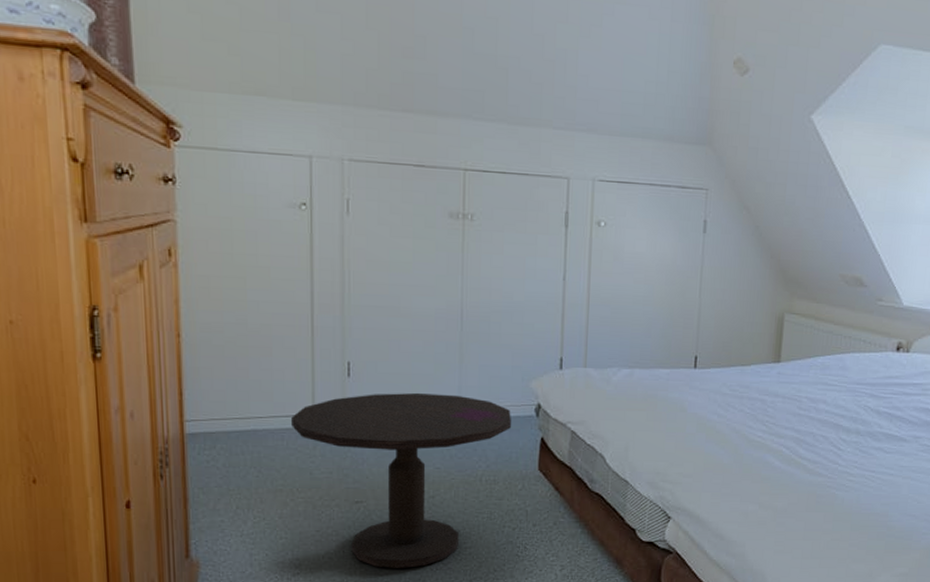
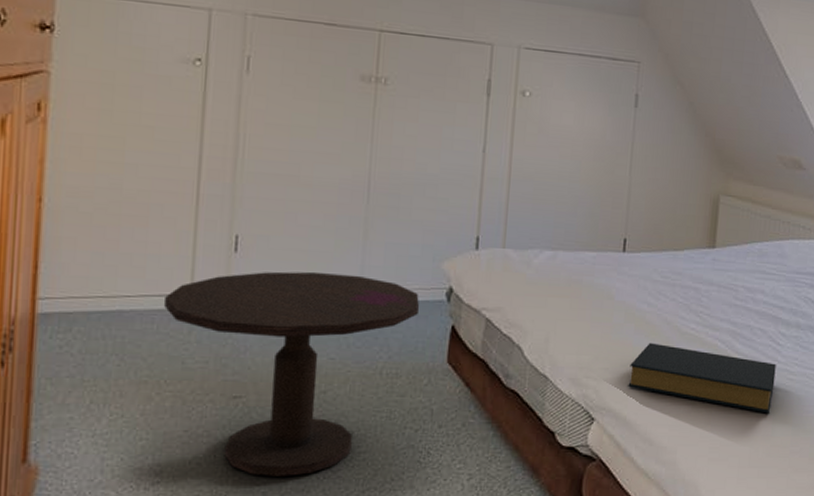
hardback book: none [700,449,837,511] -> present [628,342,776,414]

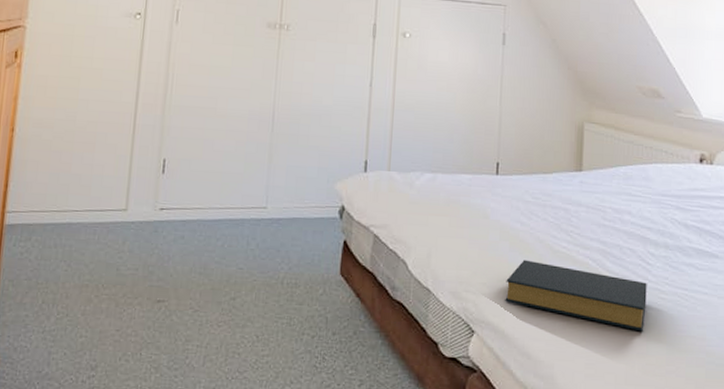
side table: present [164,271,420,476] -> none [104,190,316,375]

